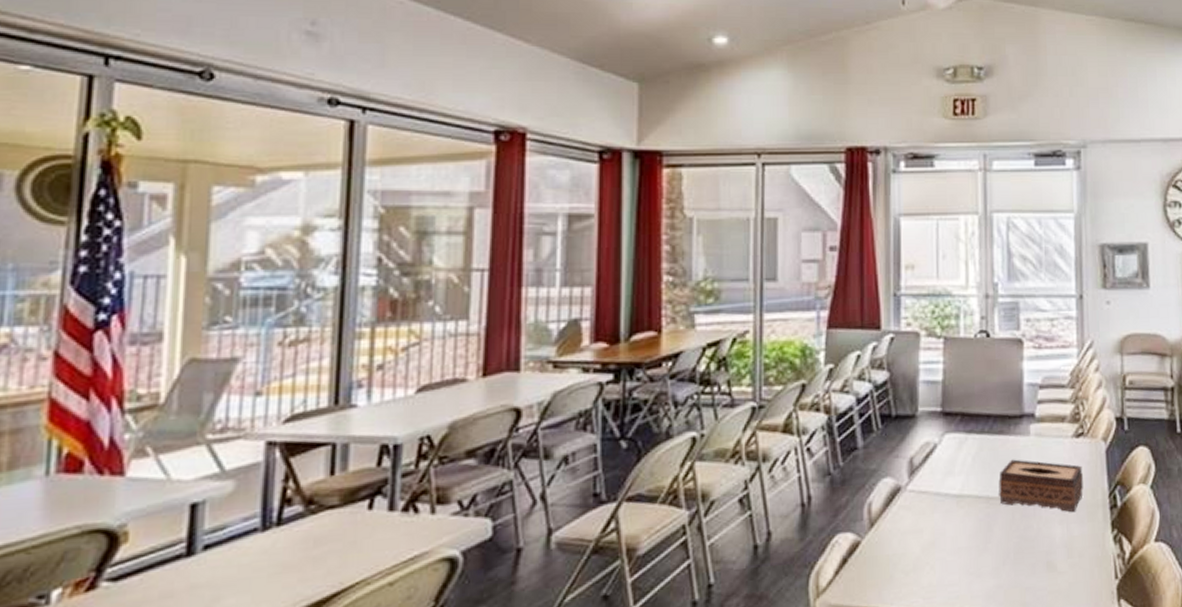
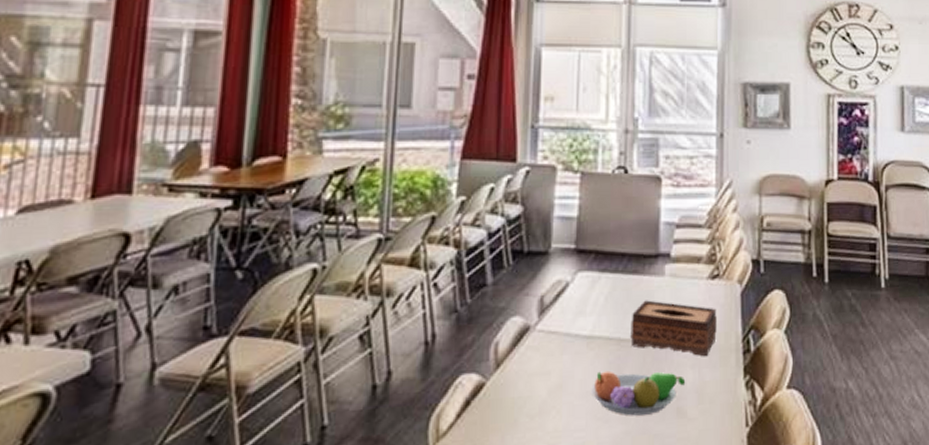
fruit bowl: none [963,527,1055,571] -> present [592,370,686,416]

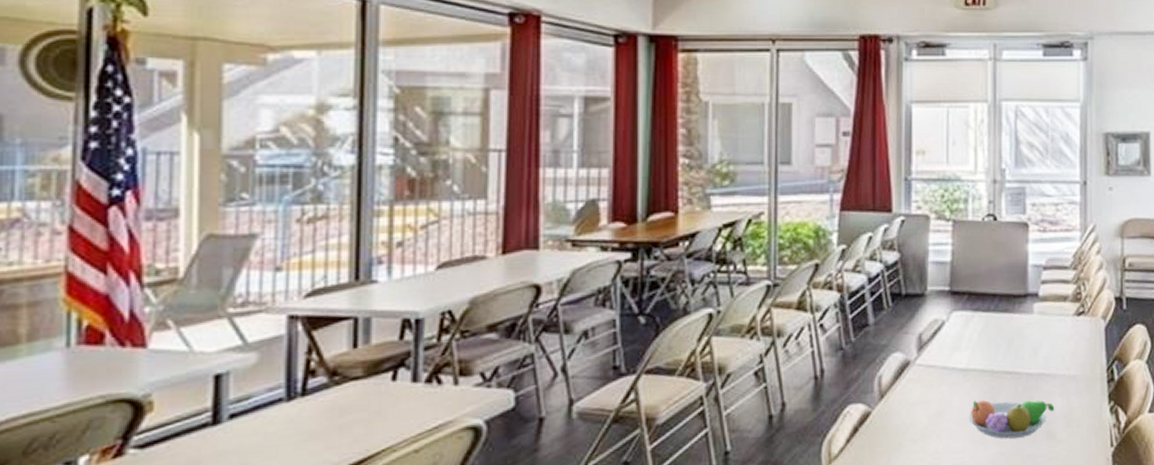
tissue box: present [631,300,717,357] -> none [1003,336,1083,386]

